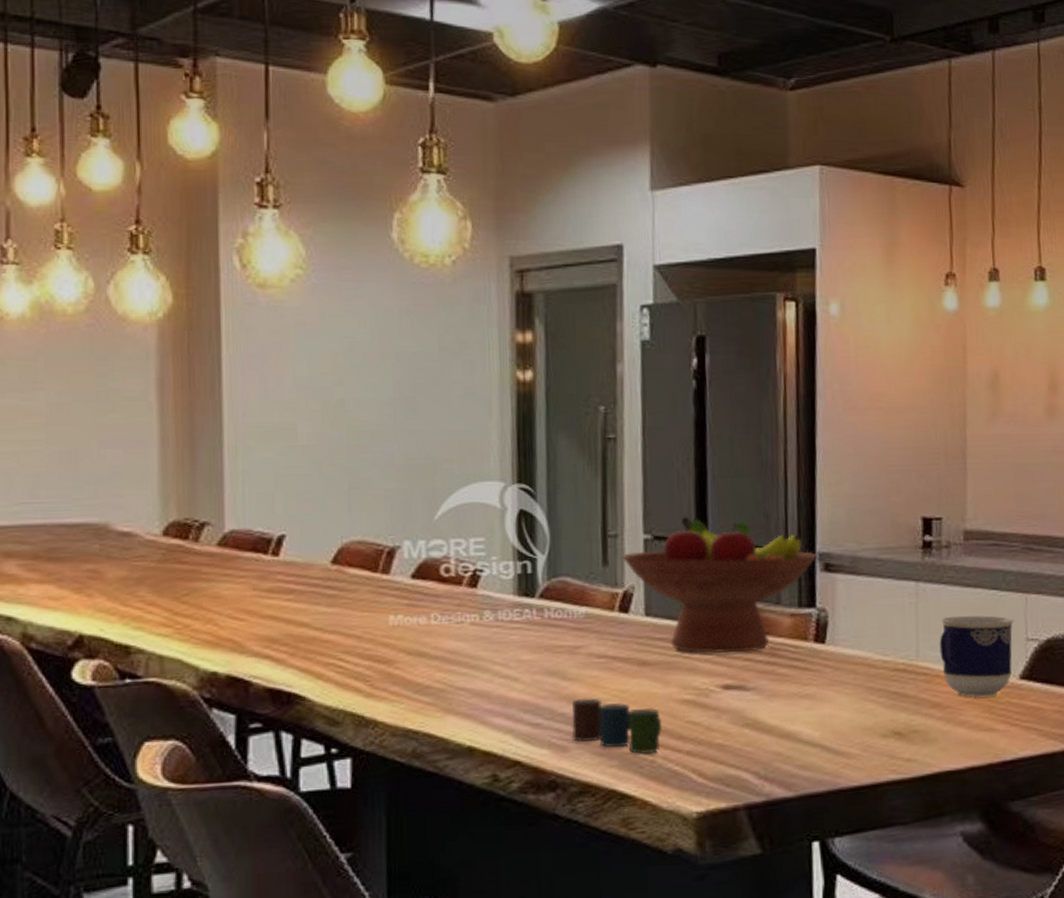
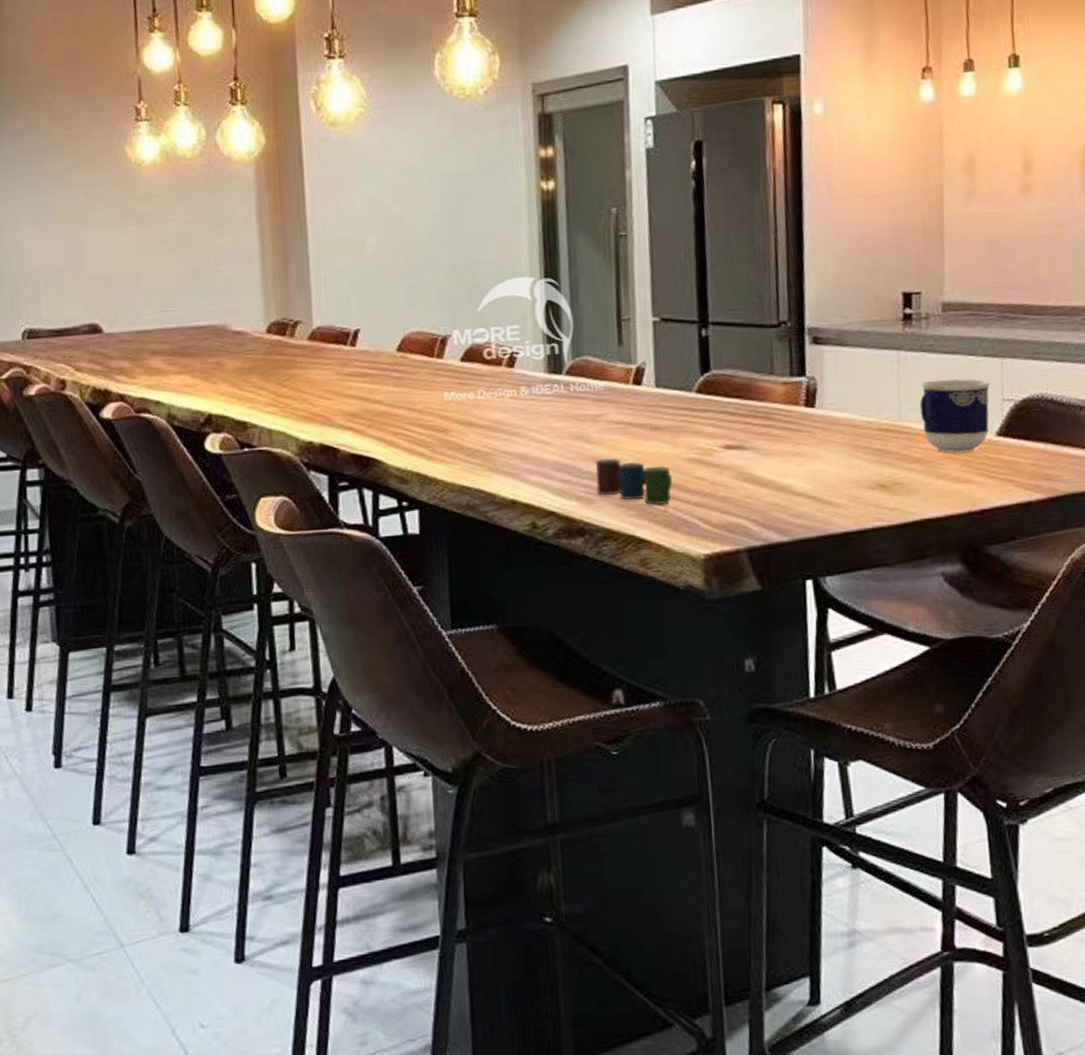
fruit bowl: present [620,516,818,654] -> none [633,300,807,419]

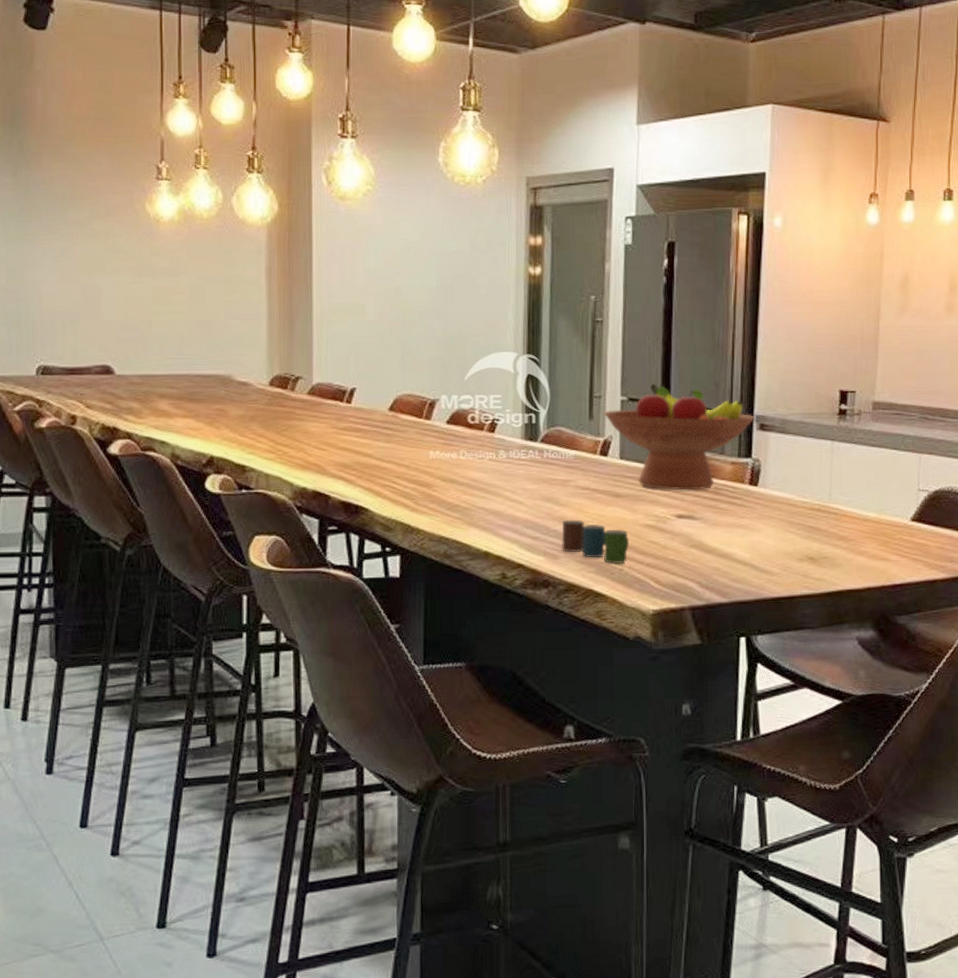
fruit bowl: none [633,300,807,419] -> present [603,383,755,491]
cup: present [919,379,991,453] -> none [848,469,909,534]

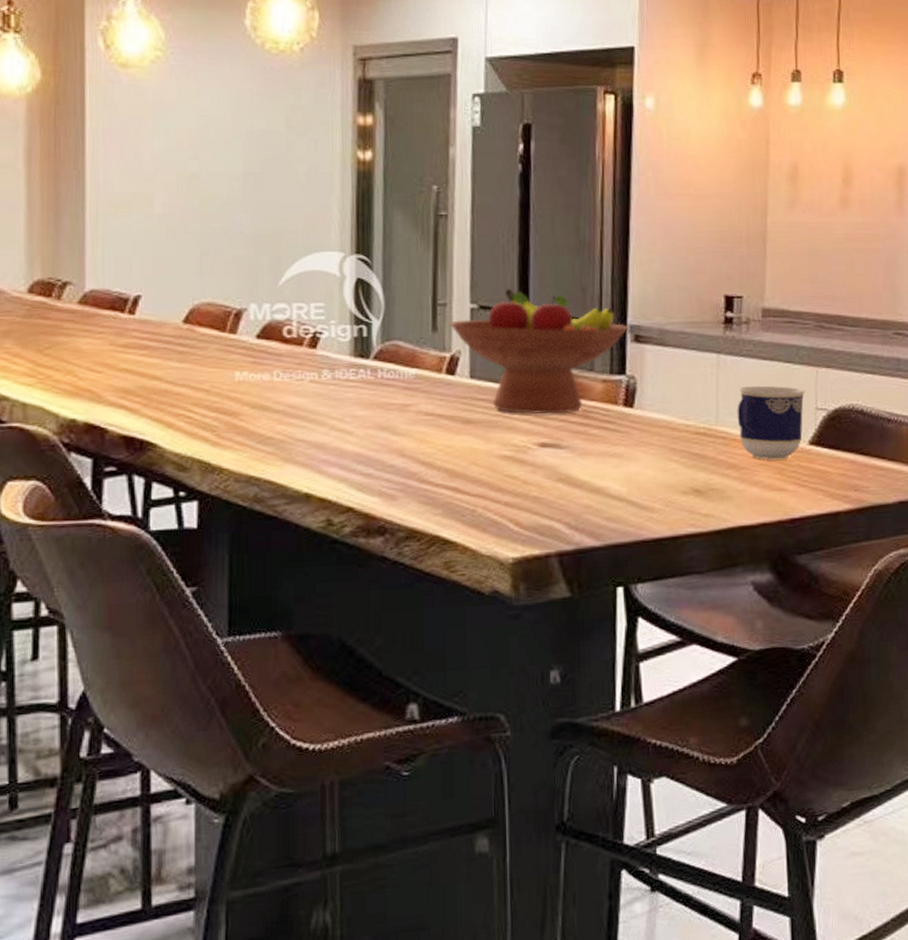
cup: present [561,519,630,564] -> none [400,452,483,504]
cup: none [848,469,909,534] -> present [737,385,806,460]

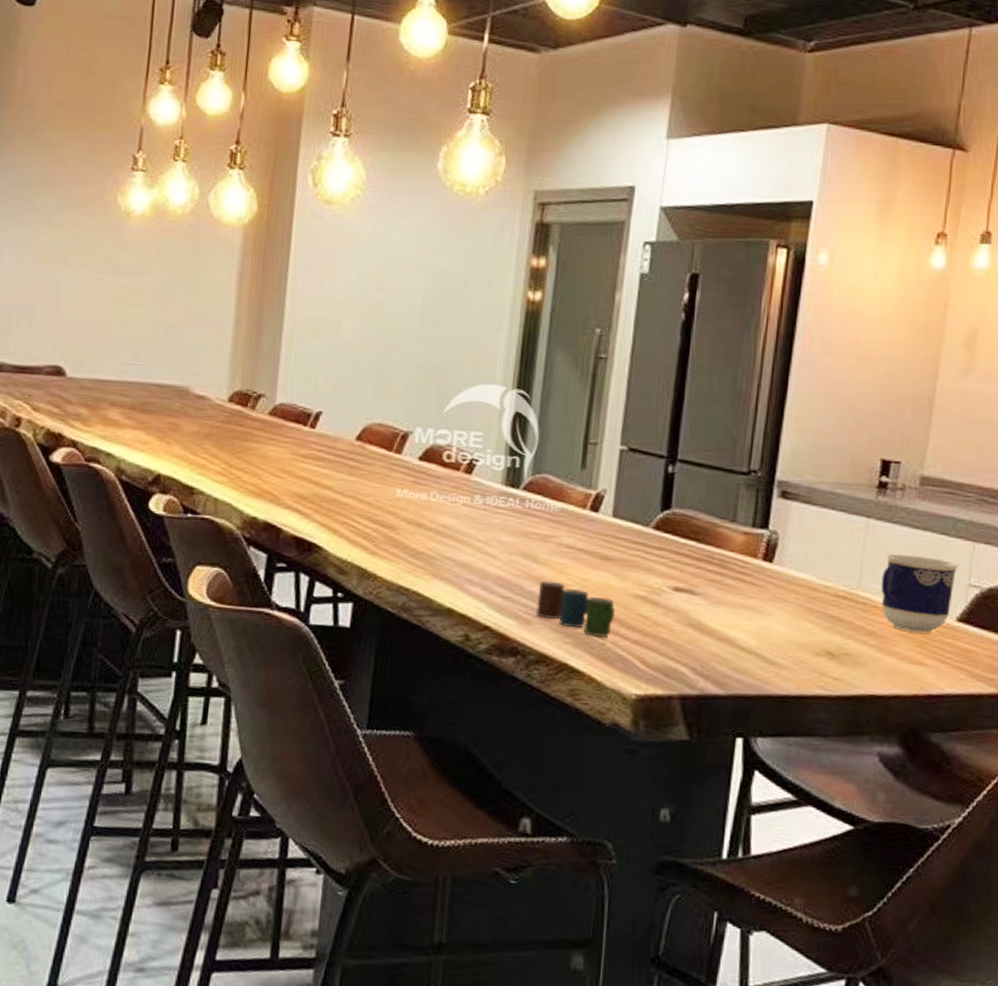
cup: none [400,452,483,504] -> present [535,580,615,638]
fruit bowl: present [449,288,629,414] -> none [597,433,777,562]

